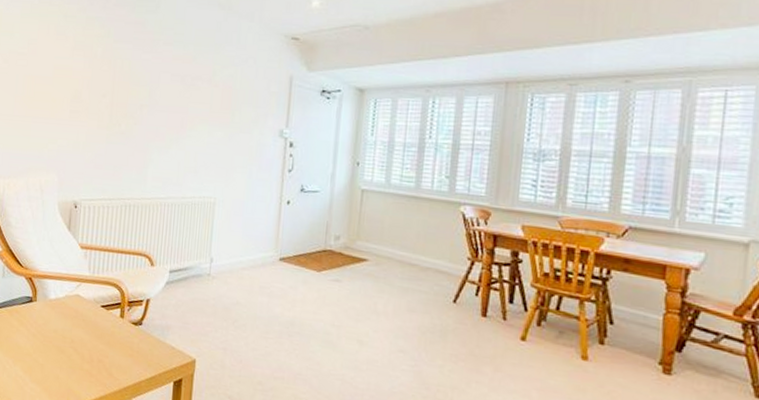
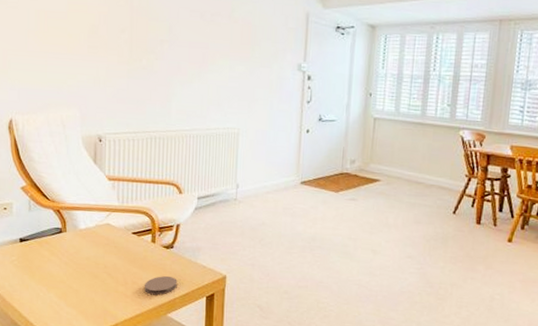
coaster: none [110,355,144,377] -> present [145,275,177,296]

